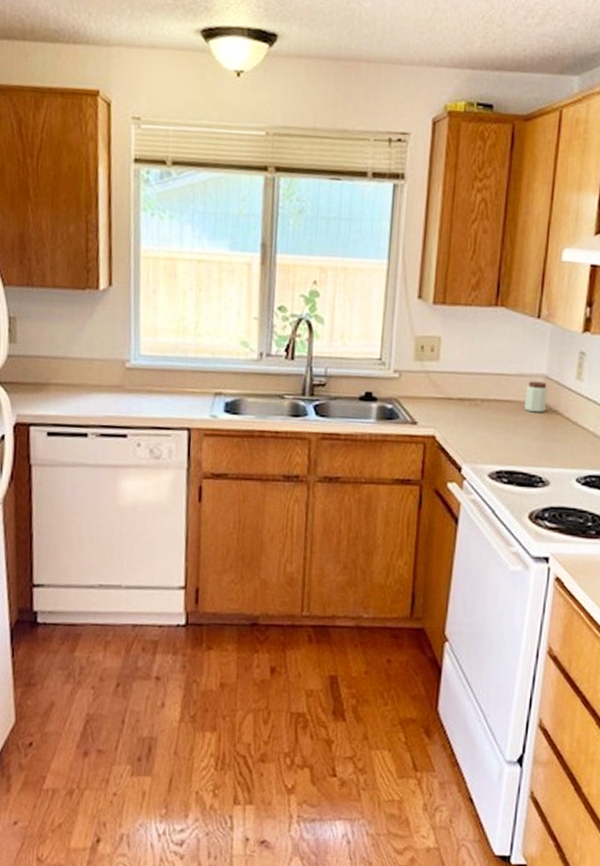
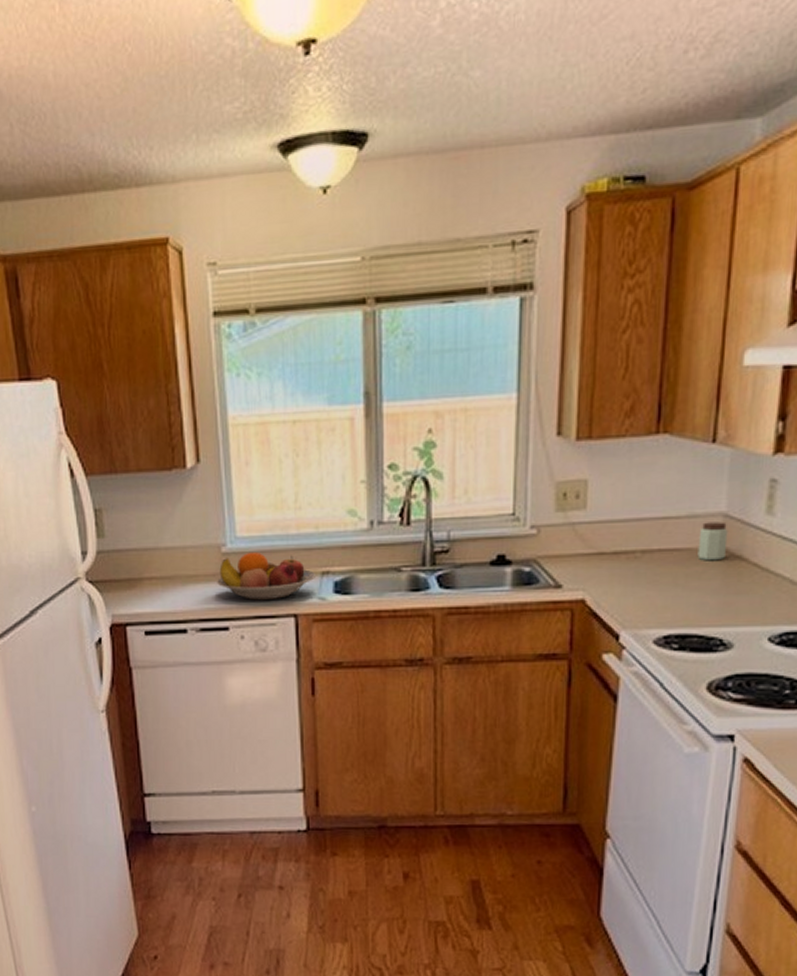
fruit bowl: none [119,369,210,414] -> present [217,551,317,601]

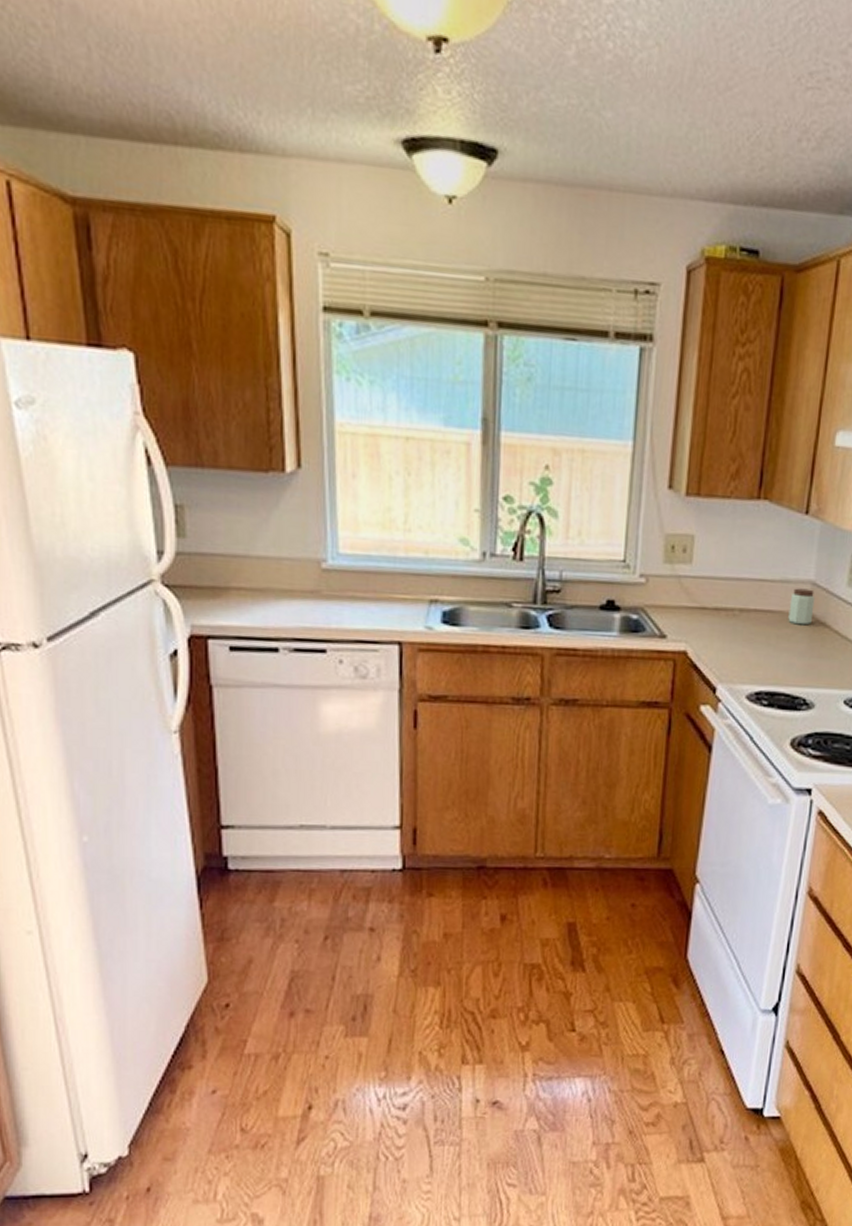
fruit bowl: present [217,551,317,601] -> none [315,571,424,625]

